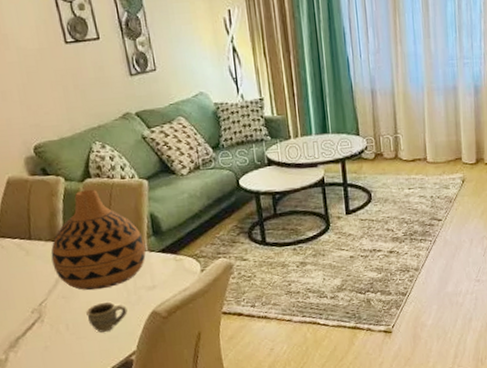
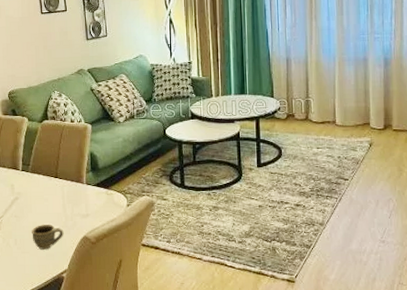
vase: present [51,189,146,291] -> none [10,129,84,213]

